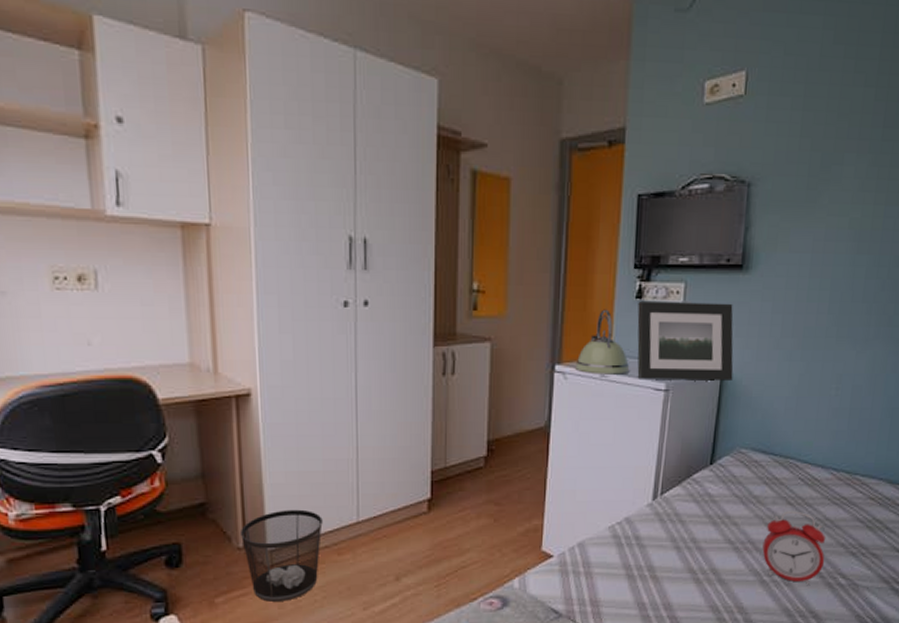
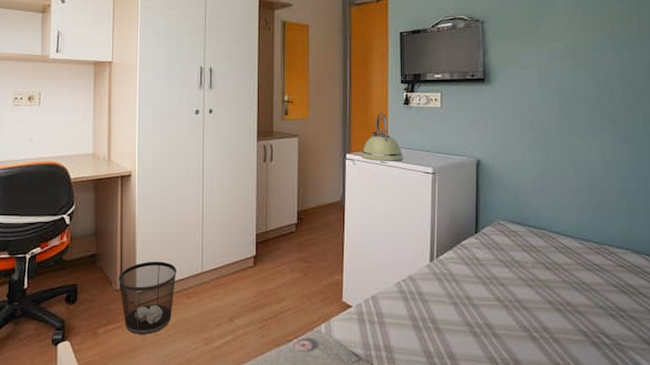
picture frame: present [637,300,734,381] -> none [406,106,486,166]
alarm clock: present [762,511,826,585] -> none [529,275,587,342]

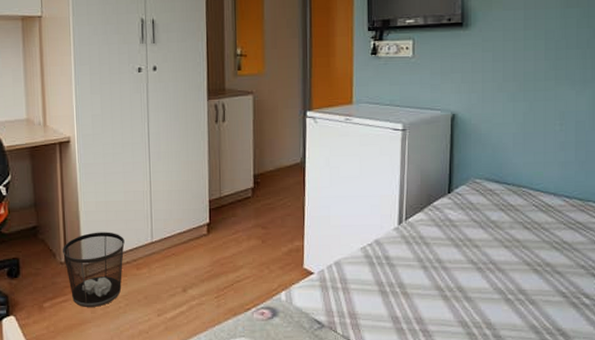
kettle: present [360,113,404,161] -> none [322,64,370,118]

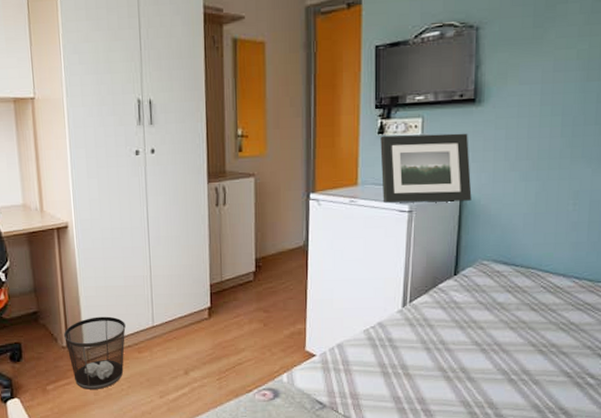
picture frame: none [374,55,462,122] -> present [380,133,472,203]

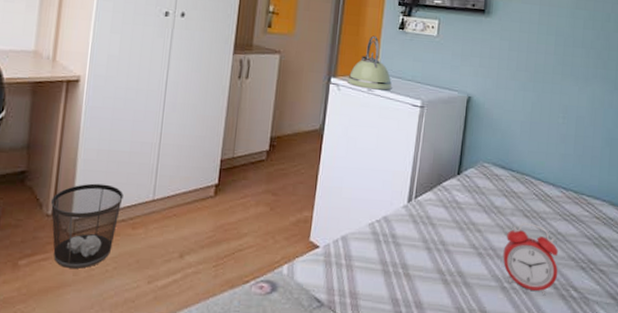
kettle: none [326,144,376,201] -> present [346,35,393,91]
picture frame: present [380,133,472,203] -> none [398,31,478,103]
alarm clock: none [509,316,572,384] -> present [503,223,559,295]

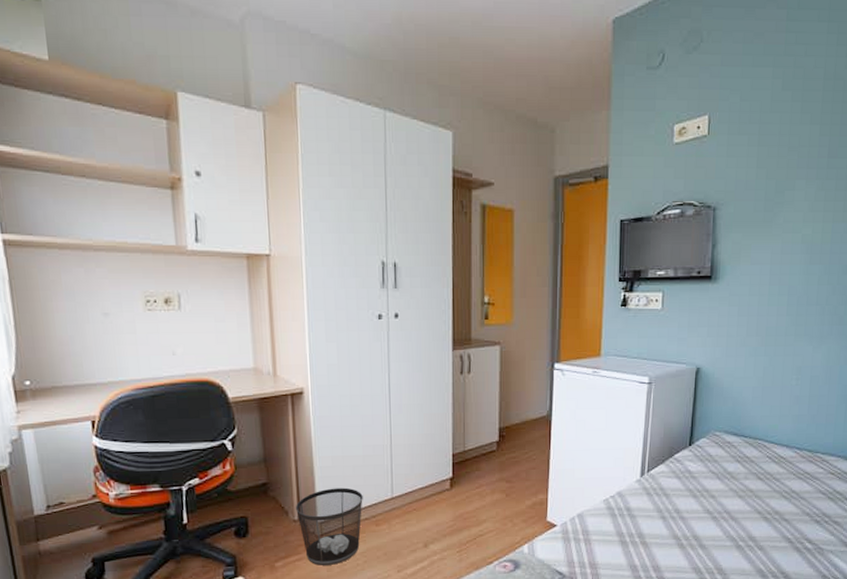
kettle: present [346,35,393,91] -> none [570,316,618,371]
alarm clock: present [503,223,559,295] -> none [737,485,793,549]

